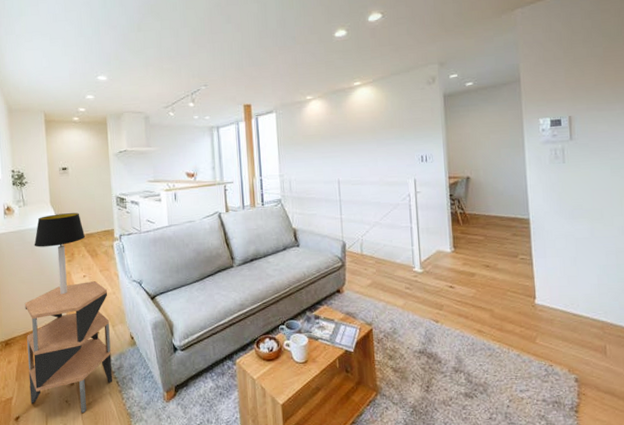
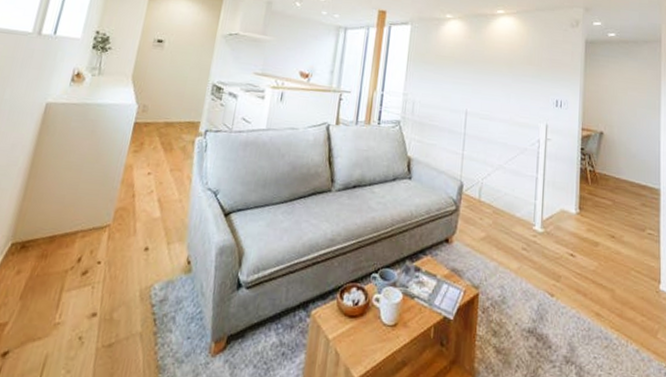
side table: present [24,281,113,413] -> none [30,181,174,357]
table lamp: present [34,213,86,295] -> none [96,91,164,193]

